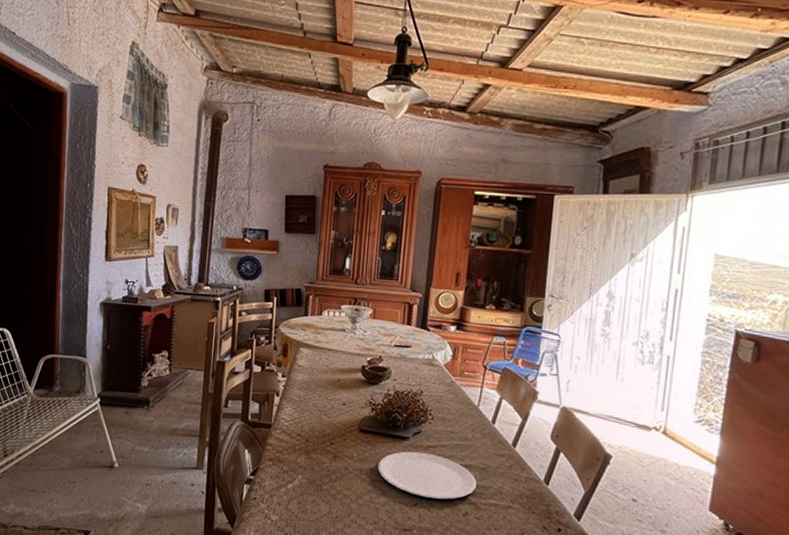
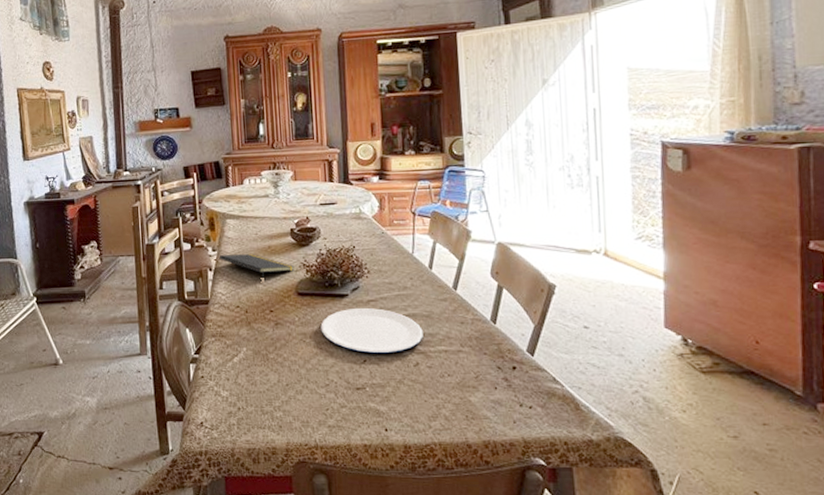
notepad: none [287,382,361,410] -> present [219,254,294,278]

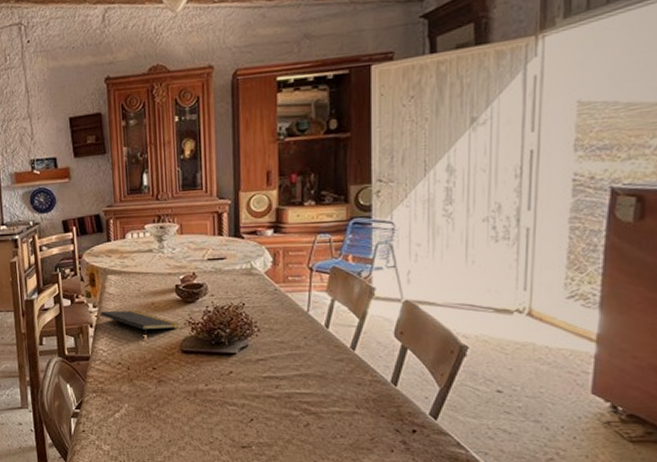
plate: present [320,307,423,354] -> none [205,366,316,414]

